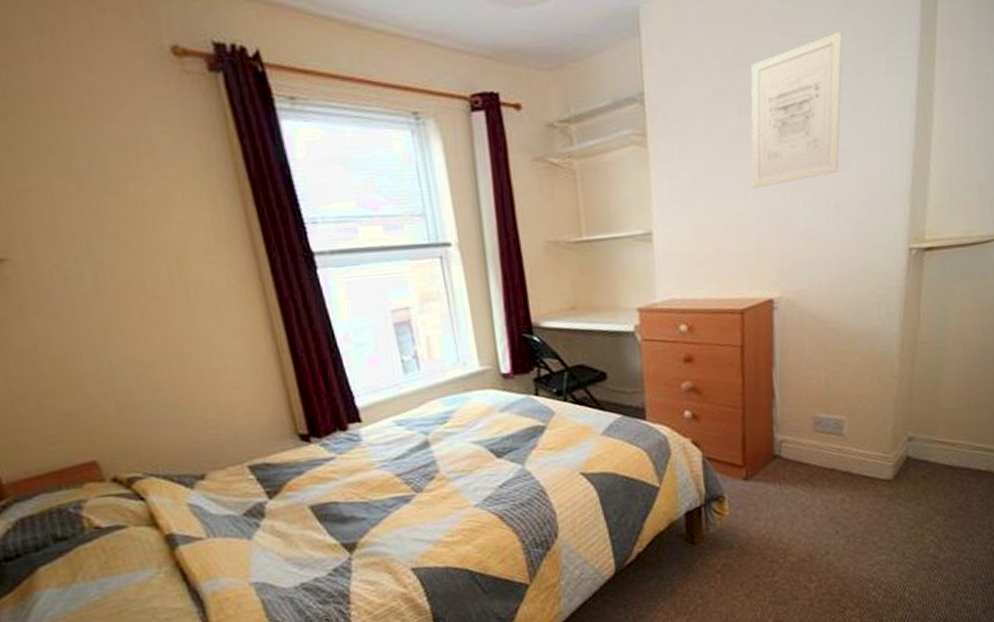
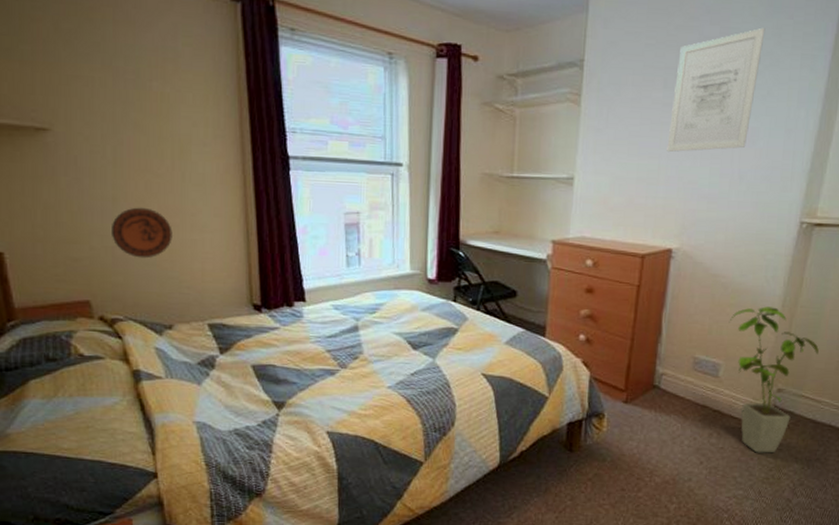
decorative plate: none [107,338,187,401] -> present [112,207,173,259]
house plant: none [846,347,946,512] -> present [729,306,819,453]

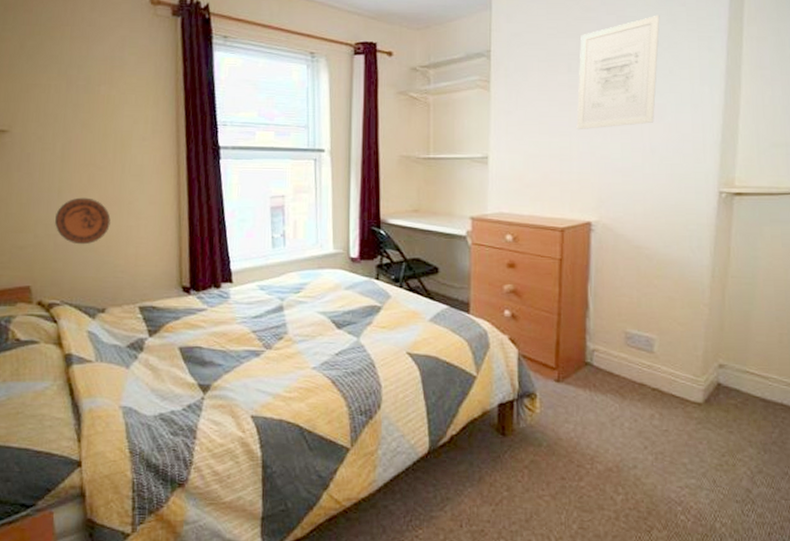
house plant: present [729,306,819,453] -> none [657,277,757,436]

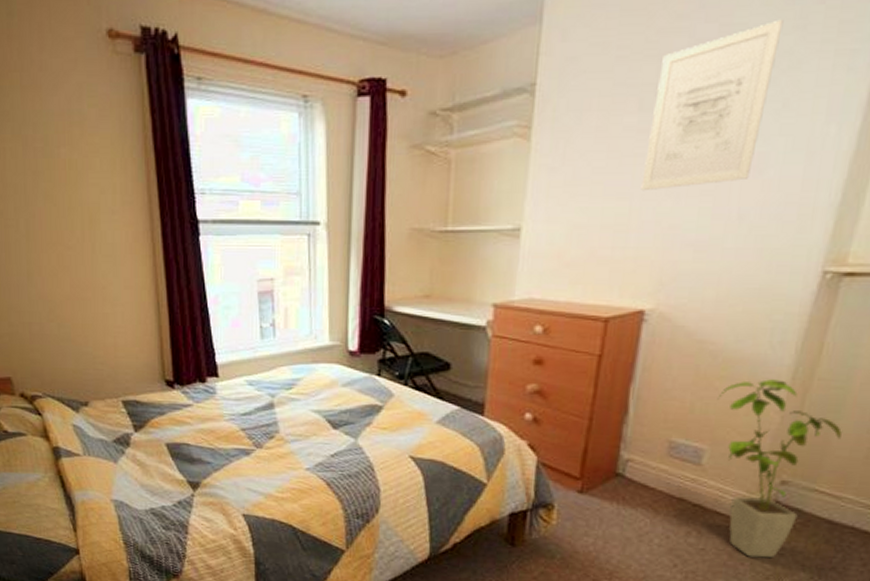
decorative plate: present [55,197,111,245] -> none [28,281,85,334]
house plant: none [657,277,757,436] -> present [717,379,842,559]

